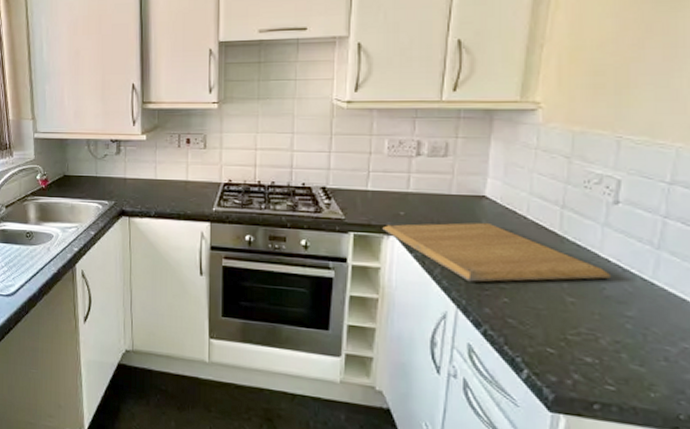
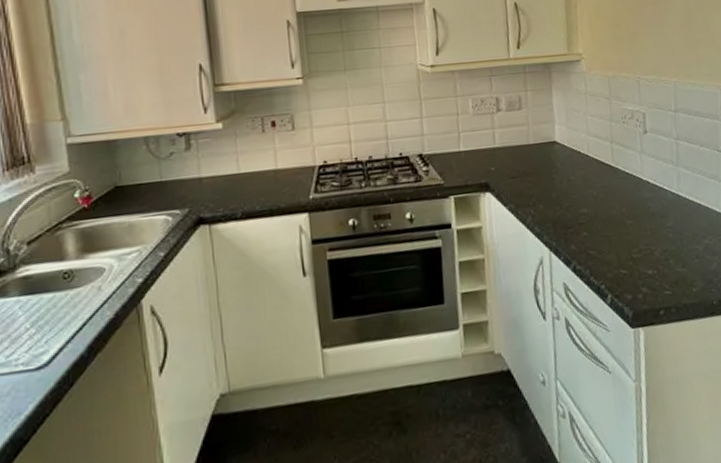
chopping board: present [382,222,612,282] -> none [478,165,653,224]

